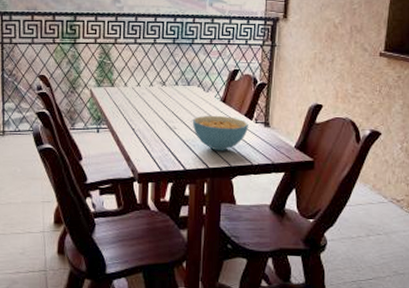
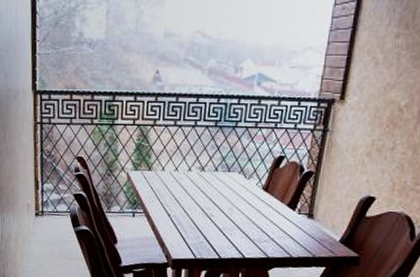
cereal bowl: present [192,115,248,151] -> none [230,203,290,242]

